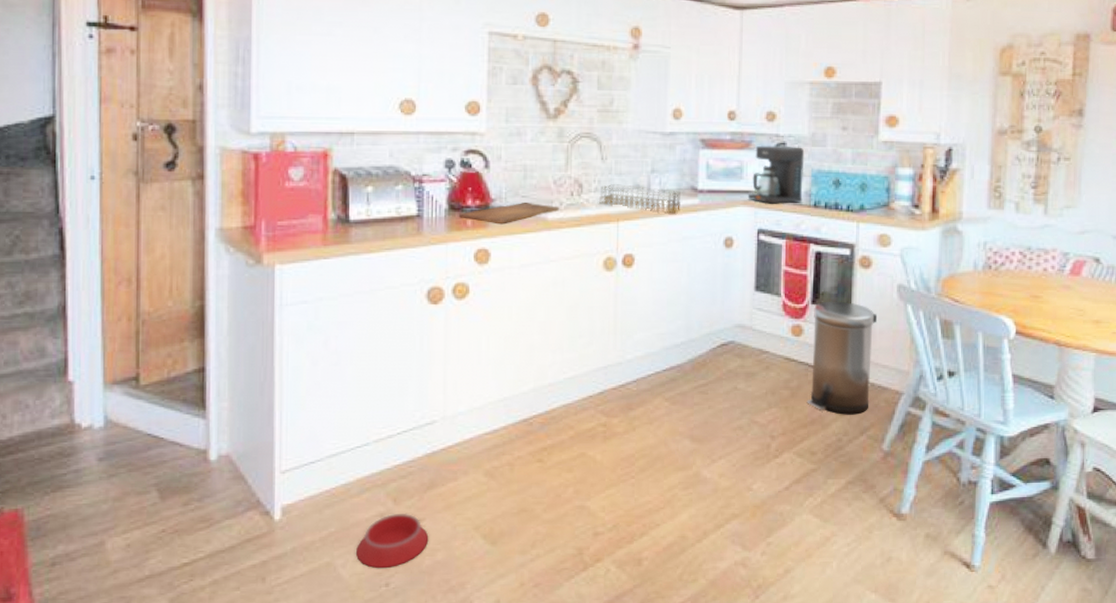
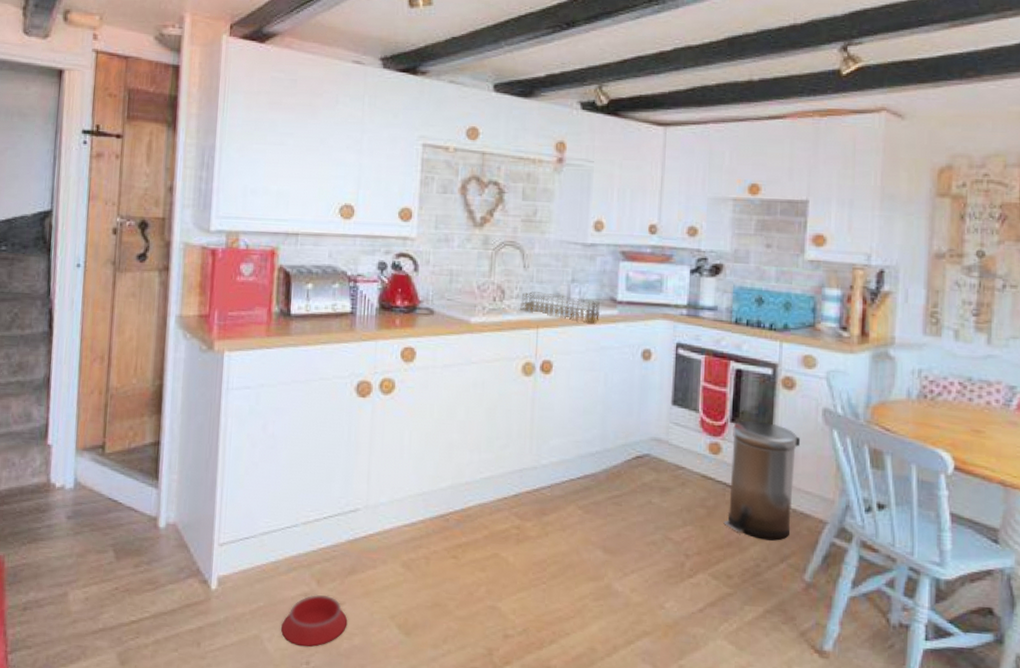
cutting board: present [459,203,560,223] -> none [389,305,483,325]
coffee maker: present [747,145,804,204] -> none [667,259,726,319]

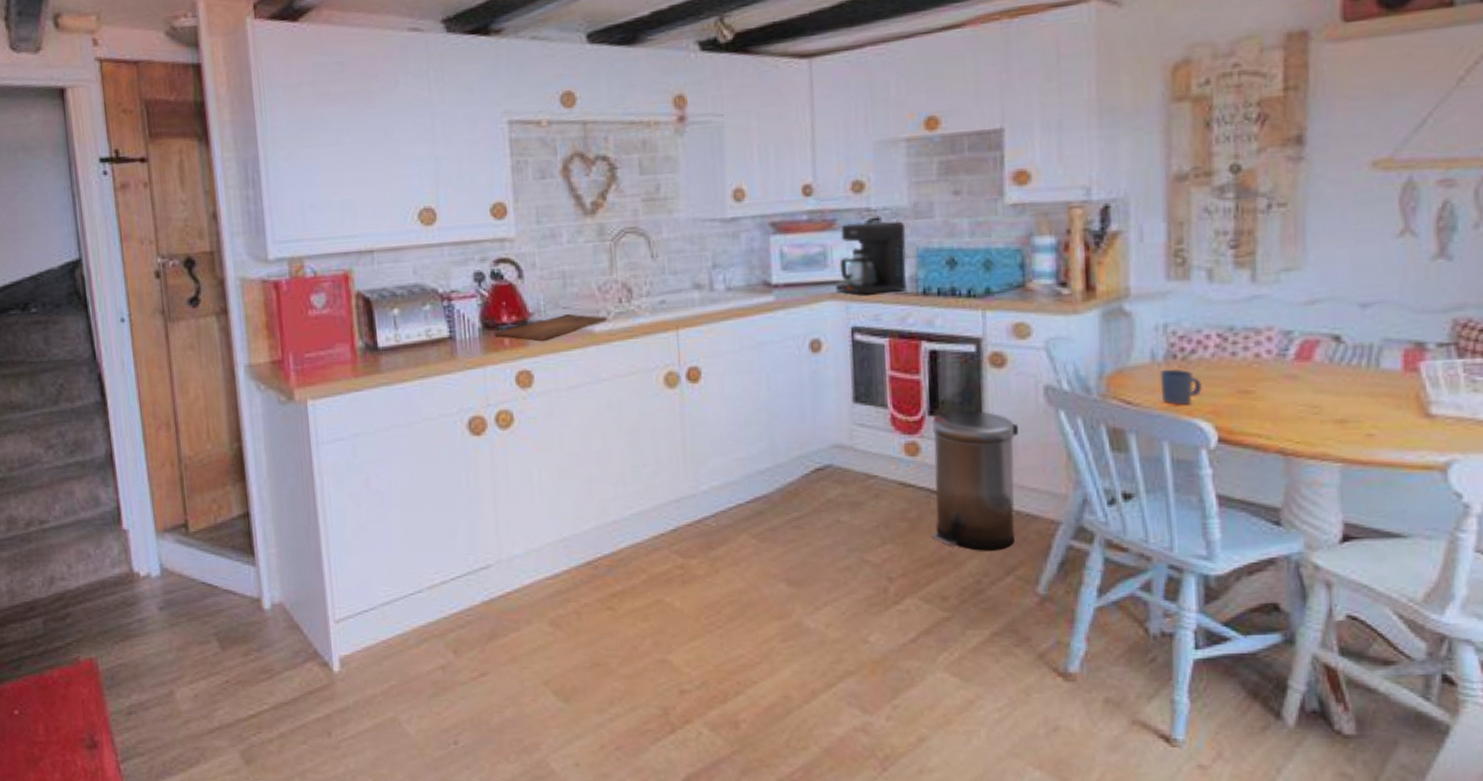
pet bowl: present [281,595,348,647] -> none [420,665,496,724]
cutting board: none [389,305,483,325] -> present [495,314,608,341]
dish rack: present [520,291,600,324] -> none [653,285,752,316]
coffee maker: none [667,259,726,319] -> present [835,221,908,296]
mug: none [913,406,945,437] -> present [1160,369,1202,407]

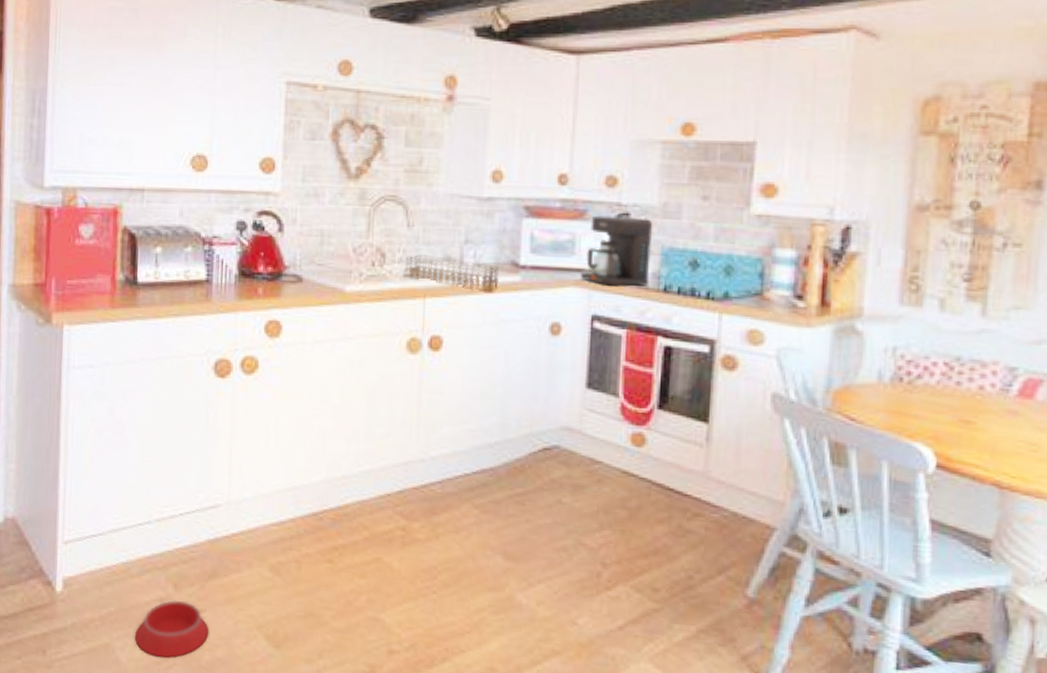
pet bowl: none [420,665,496,724] -> present [135,600,209,659]
cutting board: present [495,314,608,341] -> none [250,271,359,294]
dish rack: none [653,285,752,316] -> present [404,255,499,292]
pedal bin: present [931,410,1018,551] -> none [648,407,743,549]
mug: present [1160,369,1202,407] -> none [884,390,925,429]

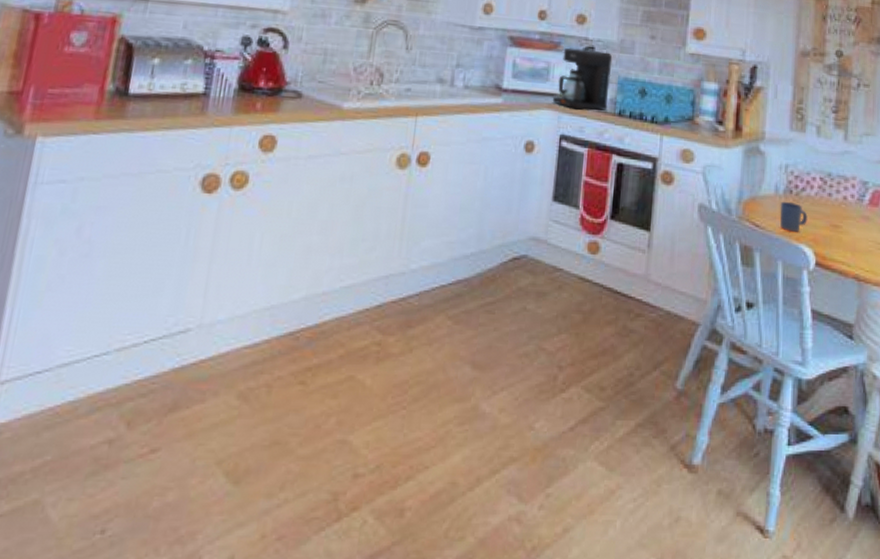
pet bowl: present [135,600,209,659] -> none [71,440,163,509]
dish rack: present [404,255,499,292] -> none [399,76,484,112]
mug: none [884,390,925,429] -> present [780,201,808,233]

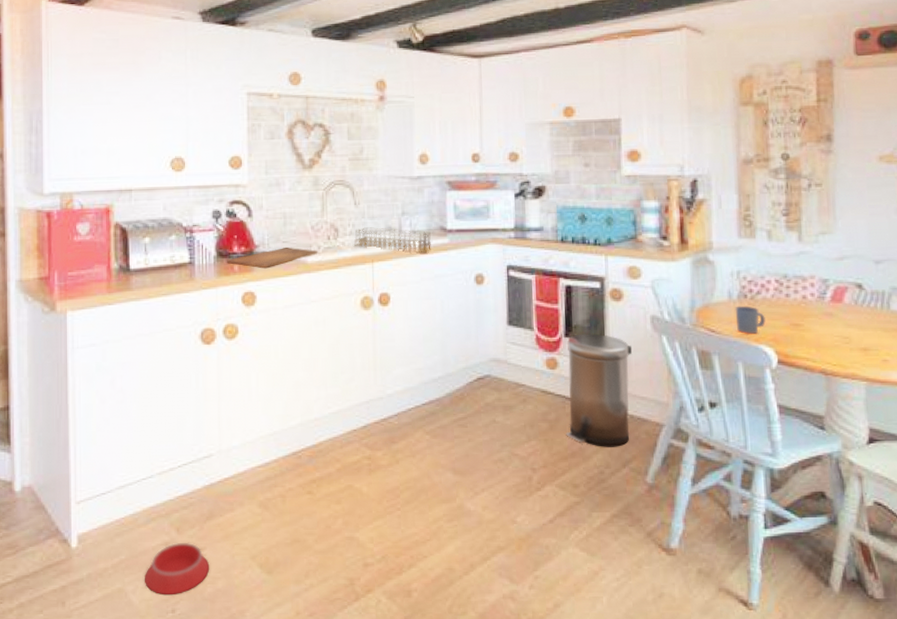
pet bowl: none [71,440,163,509] -> present [145,542,210,595]
cutting board: none [249,88,358,110] -> present [227,247,318,268]
dish rack: none [399,76,484,112] -> present [354,227,431,253]
coffee maker: present [552,48,612,110] -> none [495,184,550,241]
pedal bin: none [599,217,676,346] -> present [566,333,632,447]

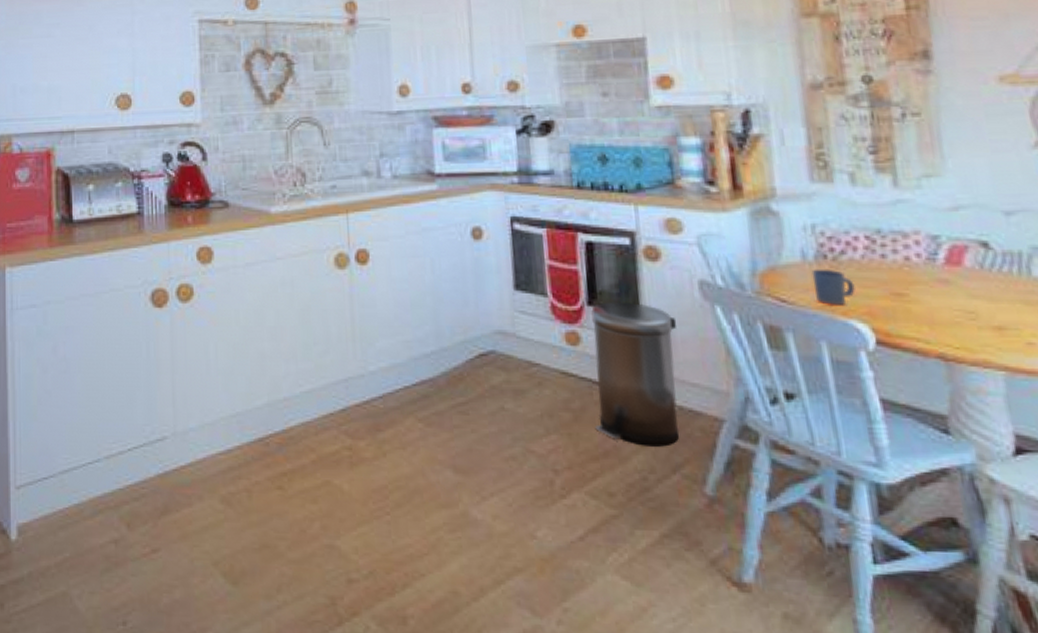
pet bowl: present [145,542,210,595] -> none [92,540,166,604]
cutting board: present [227,247,318,268] -> none [179,195,283,219]
dish rack: present [354,227,431,253] -> none [325,171,417,202]

